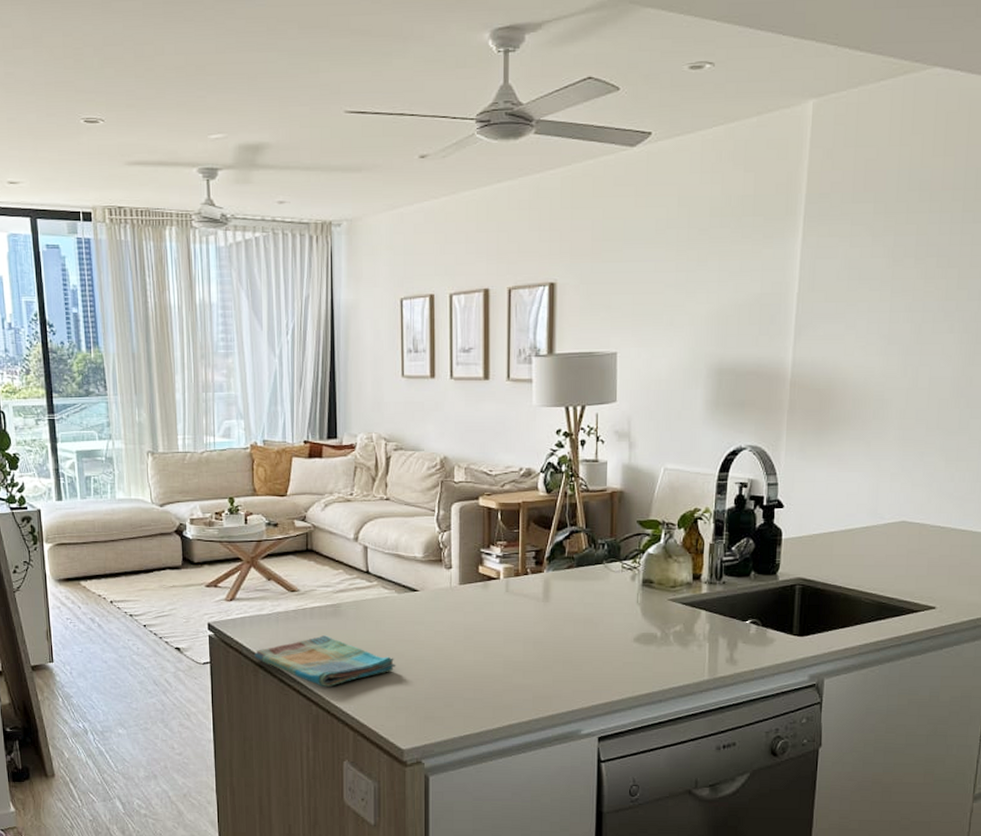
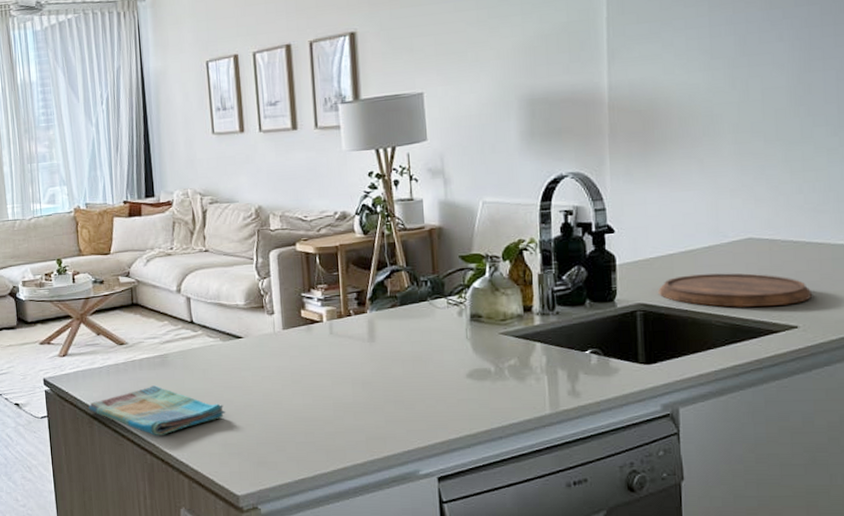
cutting board: none [817,553,951,587] -> present [659,273,812,307]

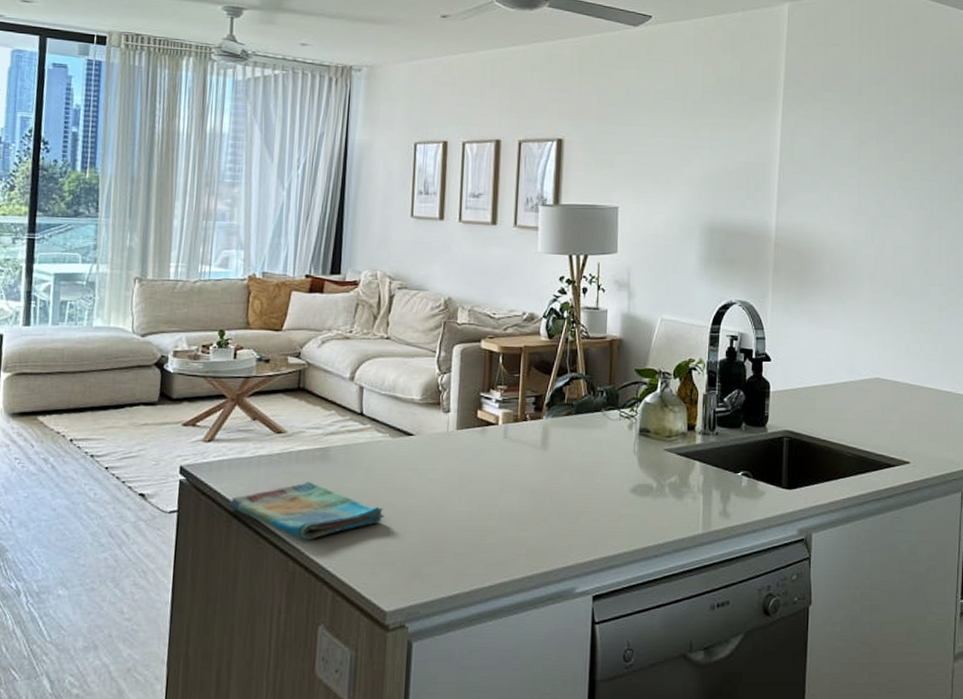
cutting board: present [659,273,812,307] -> none [803,407,921,442]

